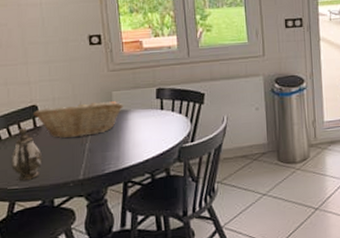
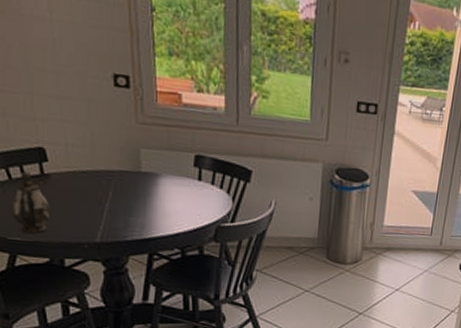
fruit basket: present [32,101,123,139] -> none [38,153,153,196]

